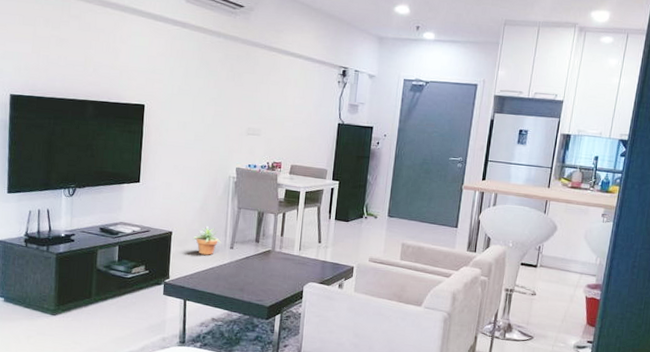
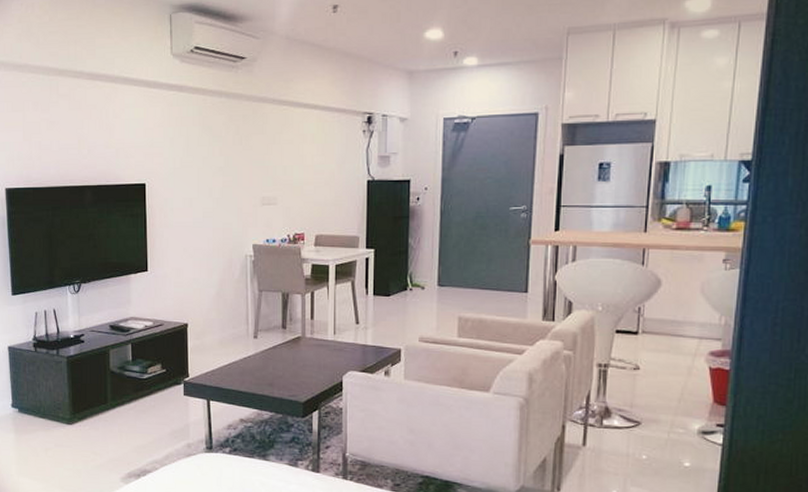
potted plant: present [193,225,222,255] -> none [211,313,244,347]

